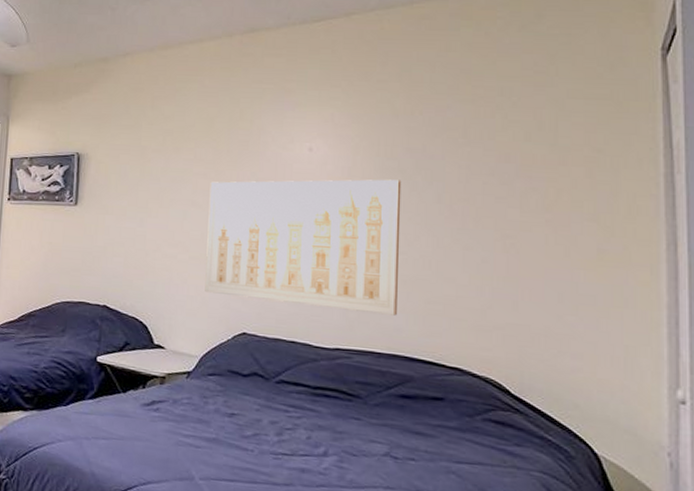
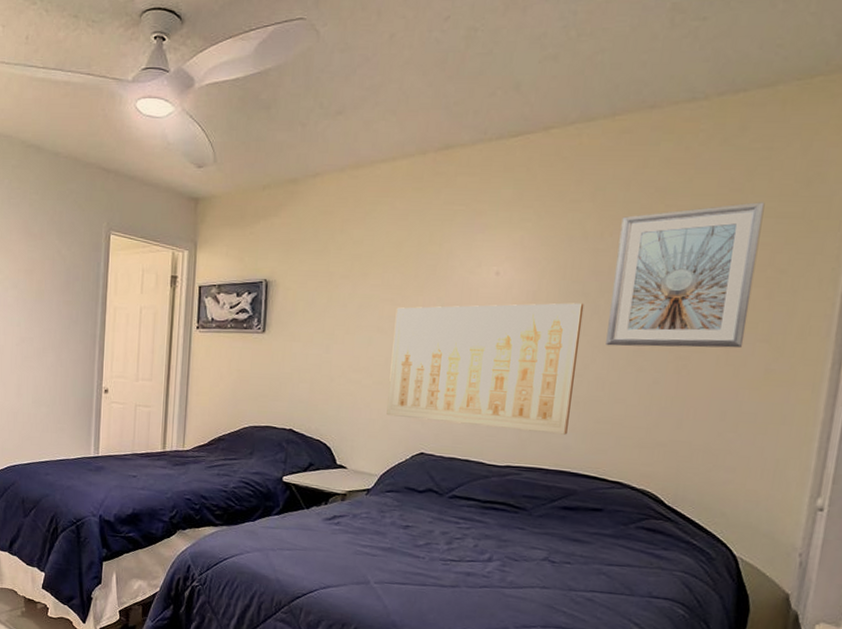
picture frame: none [428,84,571,228] -> present [606,202,765,349]

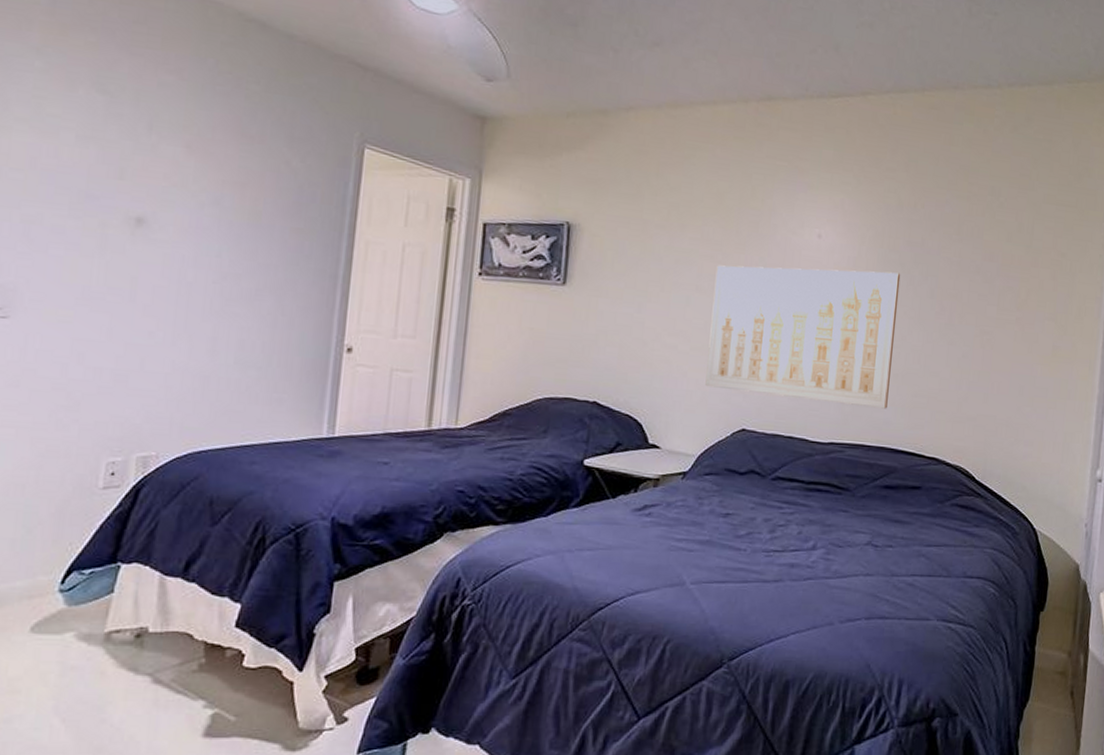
picture frame: present [606,202,765,349] -> none [920,188,1048,325]

